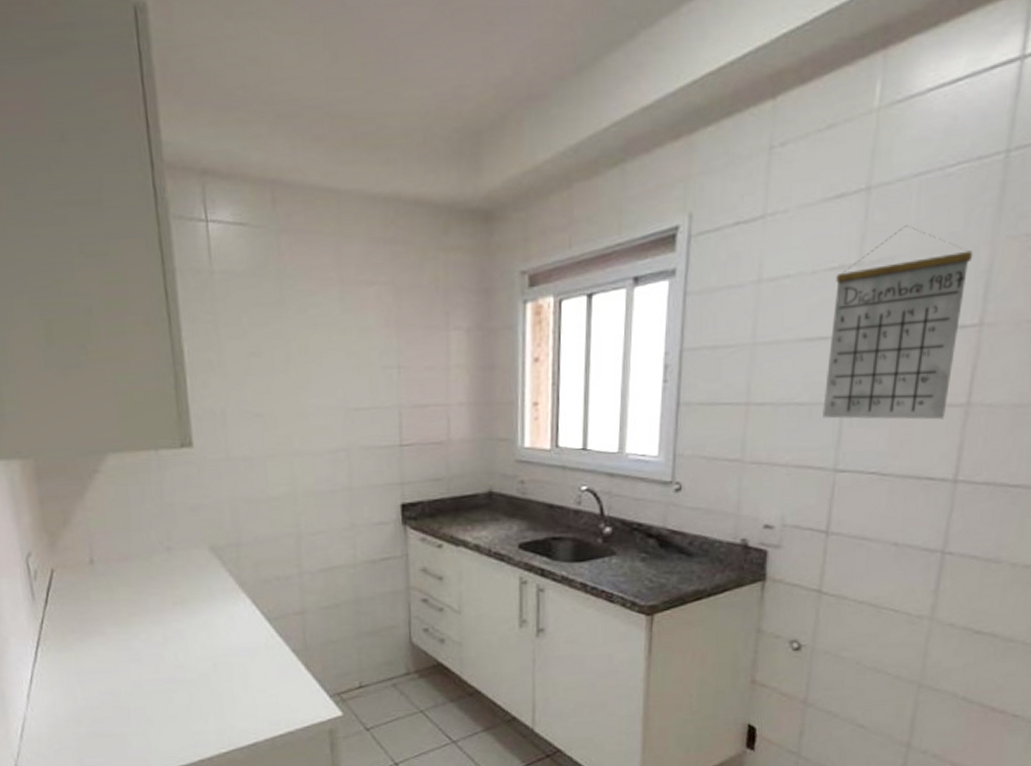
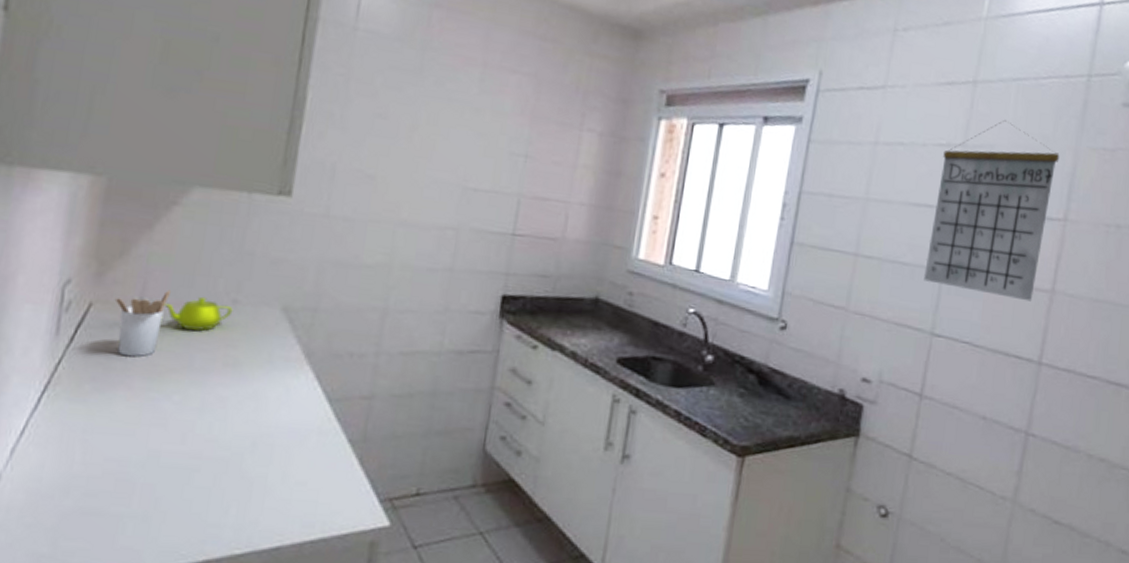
utensil holder: none [70,548,115,609] -> present [114,290,172,357]
teapot: none [110,548,169,579] -> present [163,296,233,331]

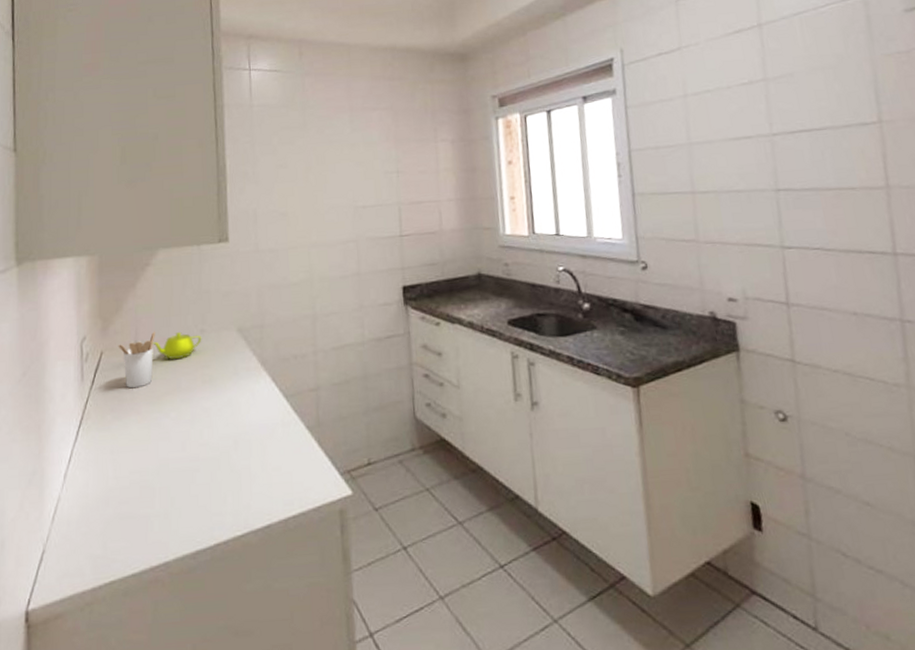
calendar: present [924,119,1060,302] -> none [748,49,870,203]

